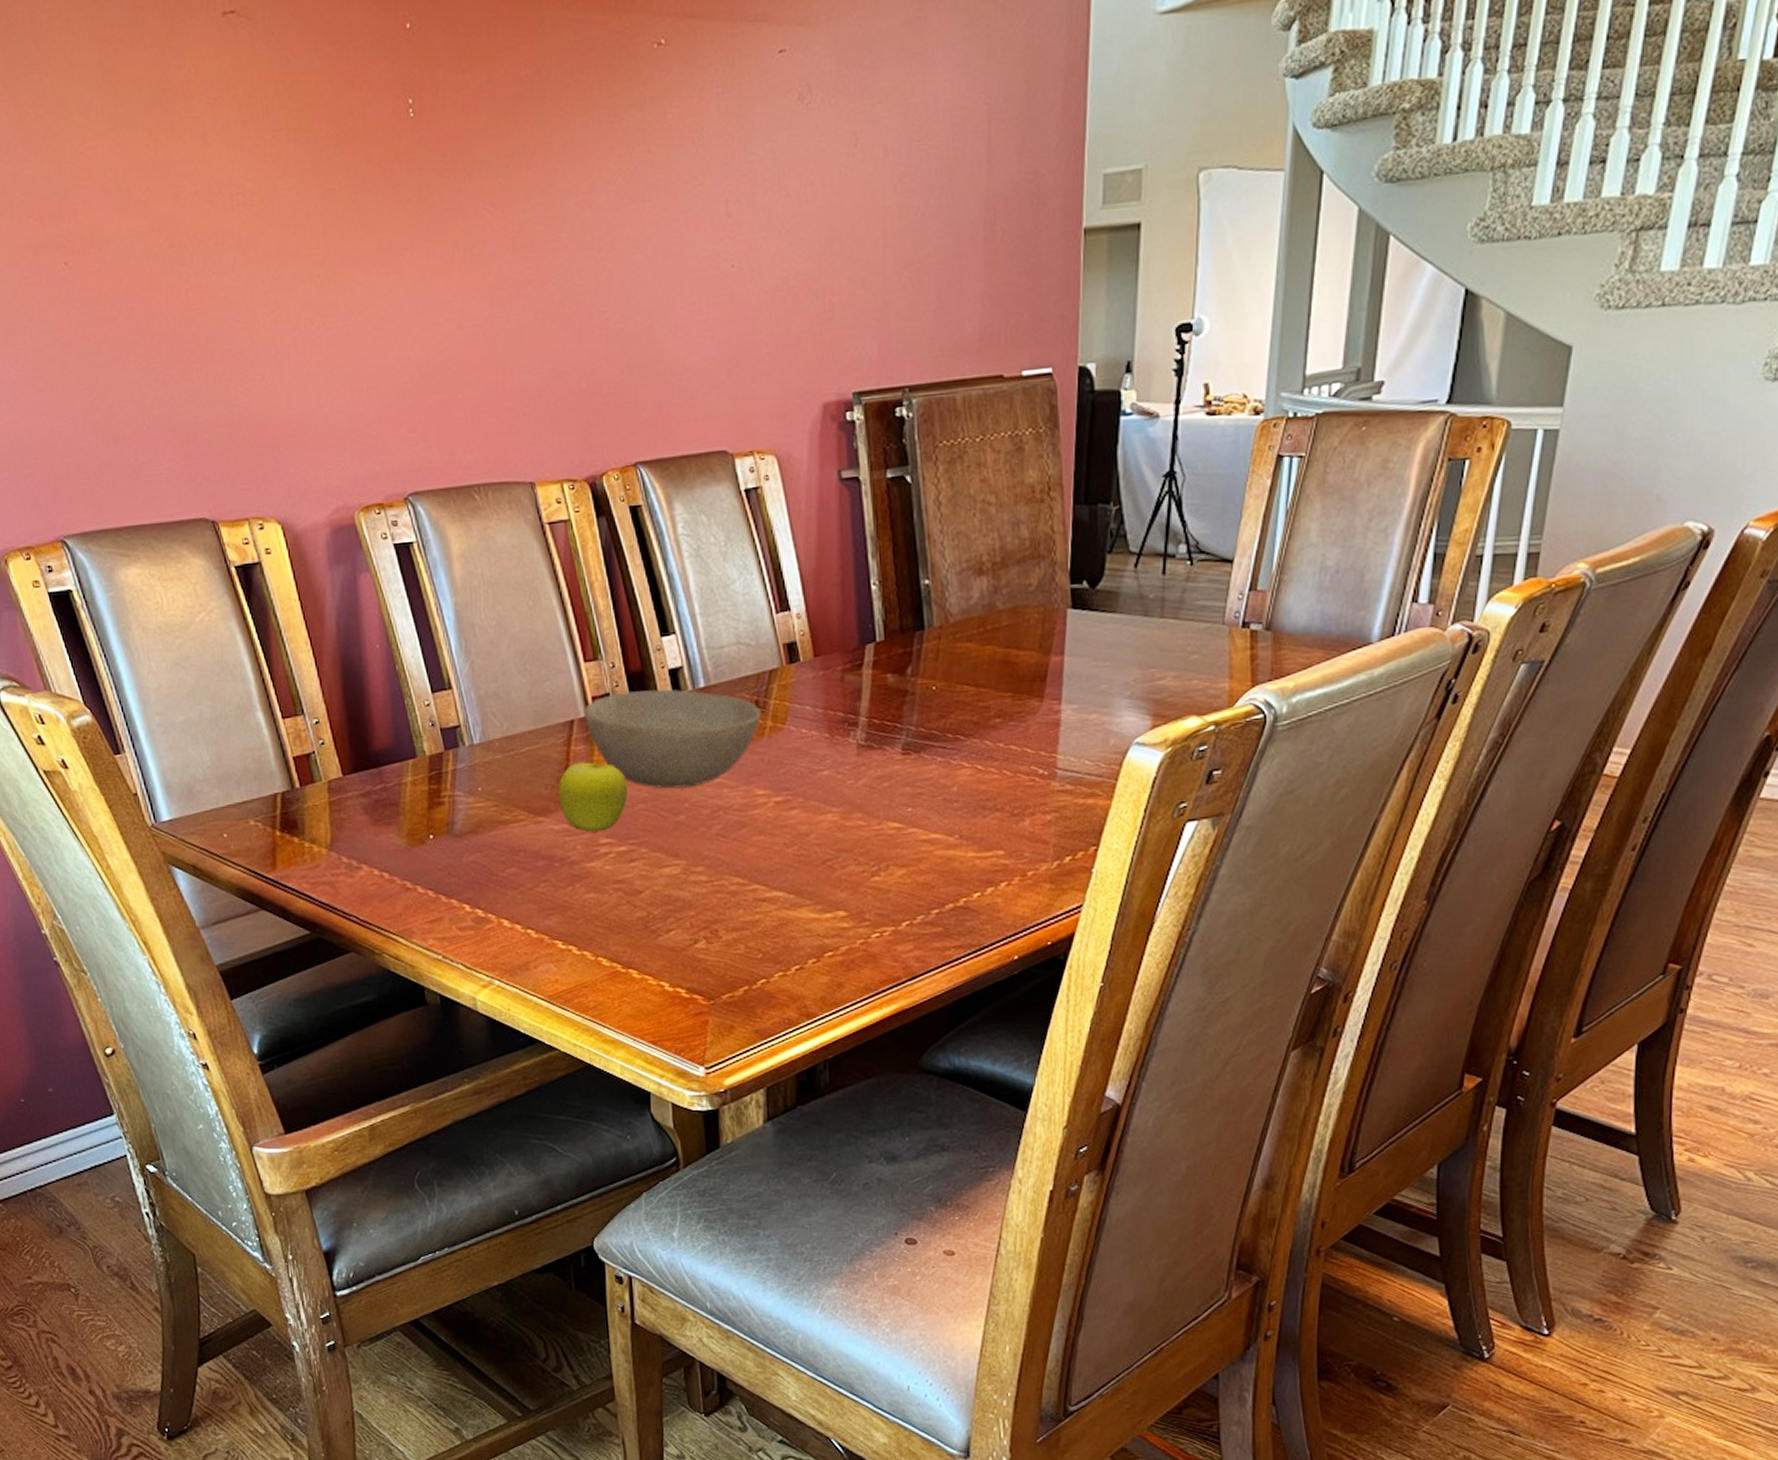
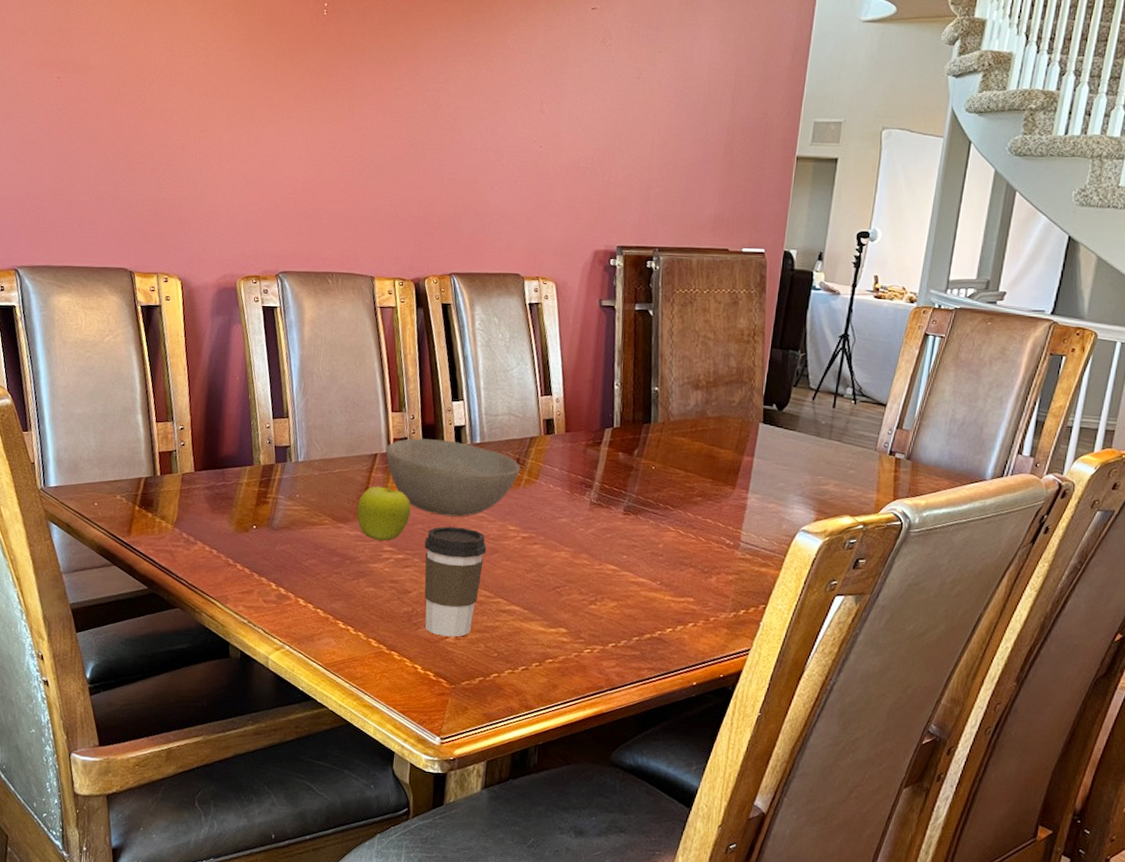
coffee cup: none [651,800,732,942] -> present [424,526,487,637]

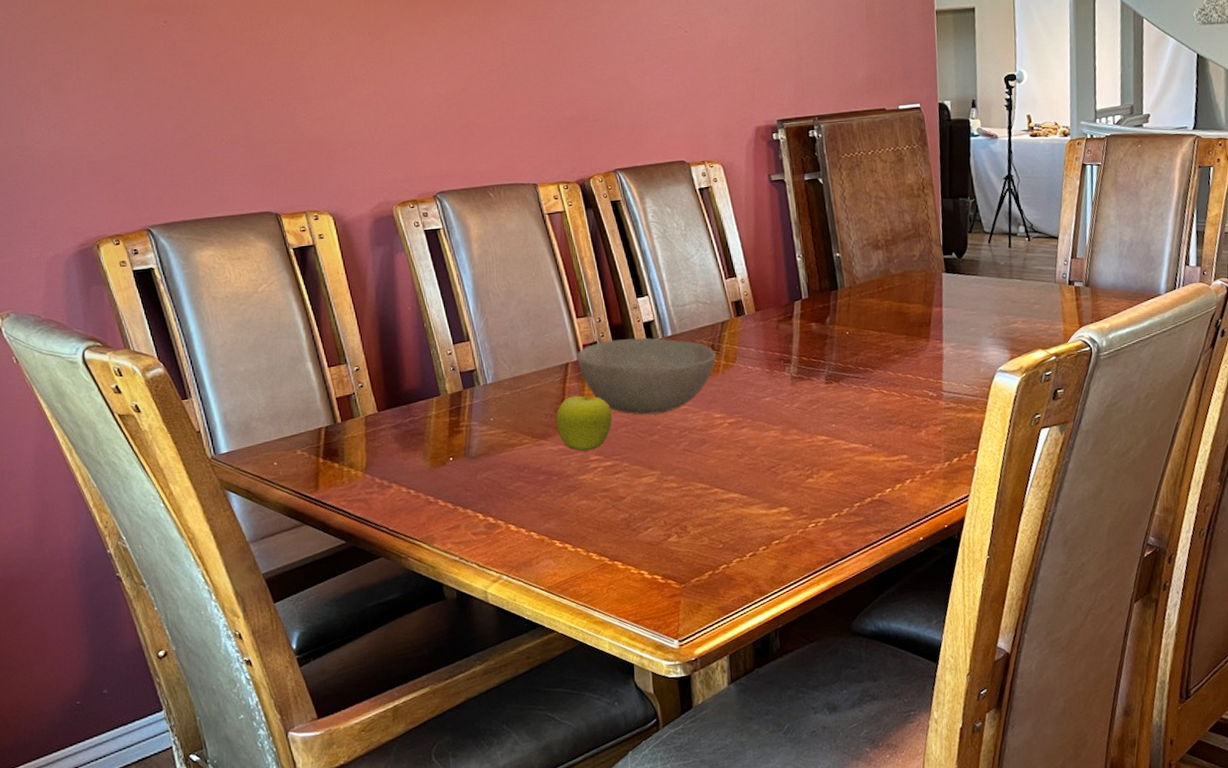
coffee cup: present [424,526,487,637] -> none [631,423,696,537]

